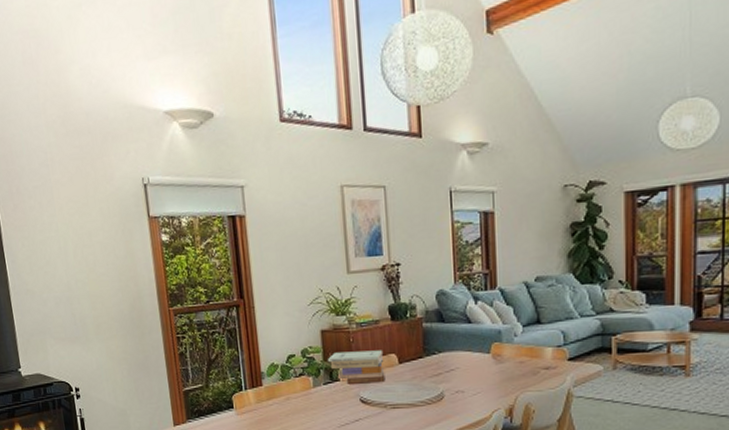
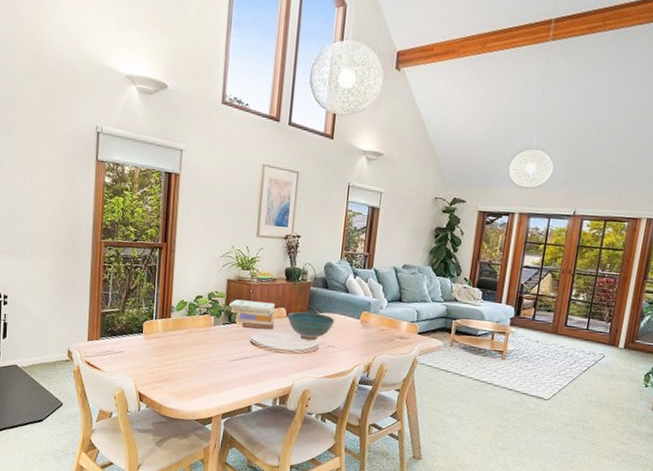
bowl: none [400,353,460,388] -> present [287,311,335,341]

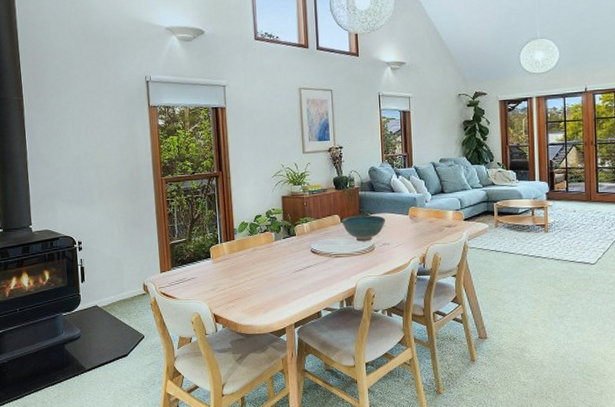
books: present [228,299,276,330] -> none [286,212,331,238]

